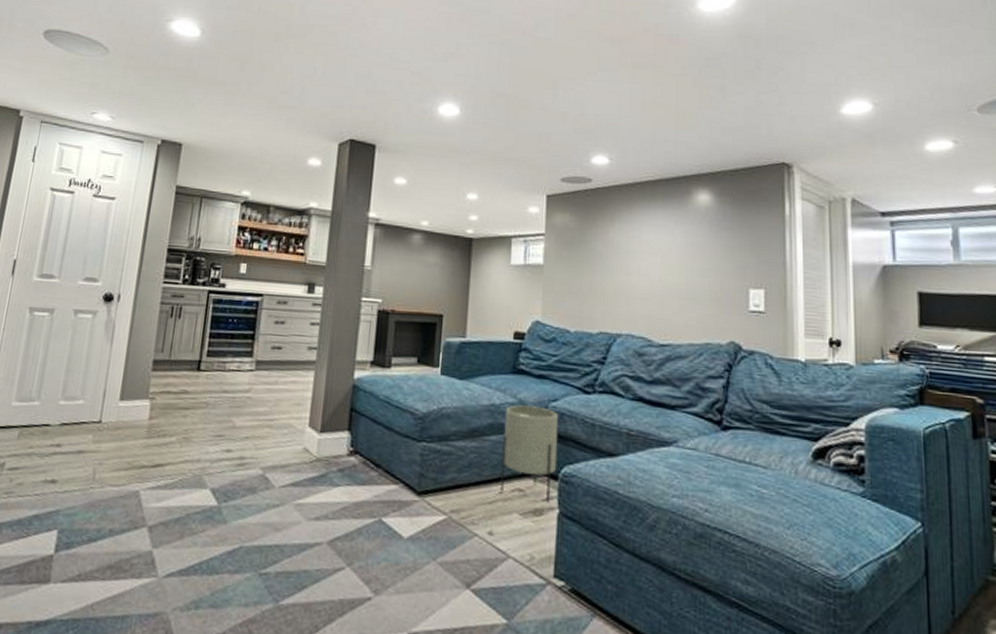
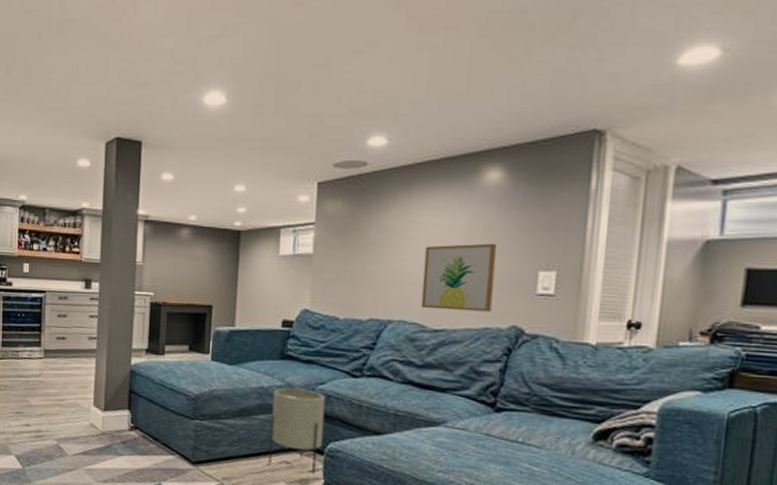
wall art: none [647,260,712,328] -> present [421,243,497,312]

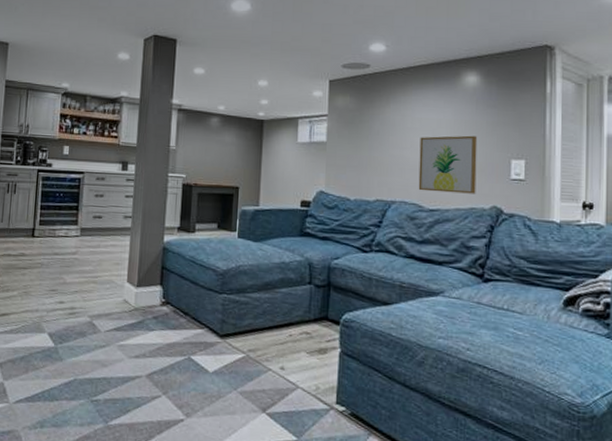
planter: present [268,387,325,474] -> none [290,262,340,344]

